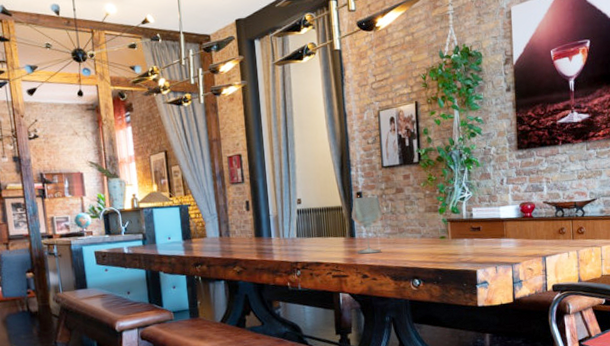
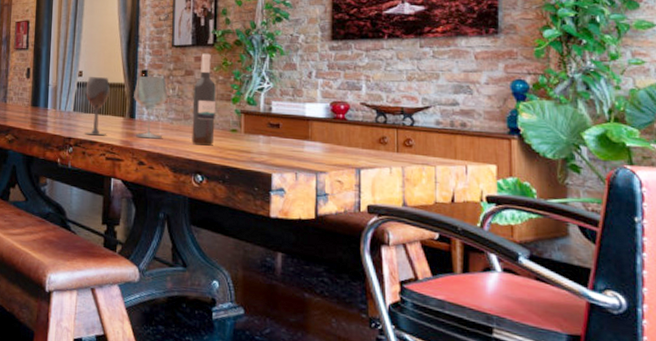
wine glass: none [305,202,330,258] -> present [85,77,110,136]
wine bottle: none [405,171,427,254] -> present [192,53,216,146]

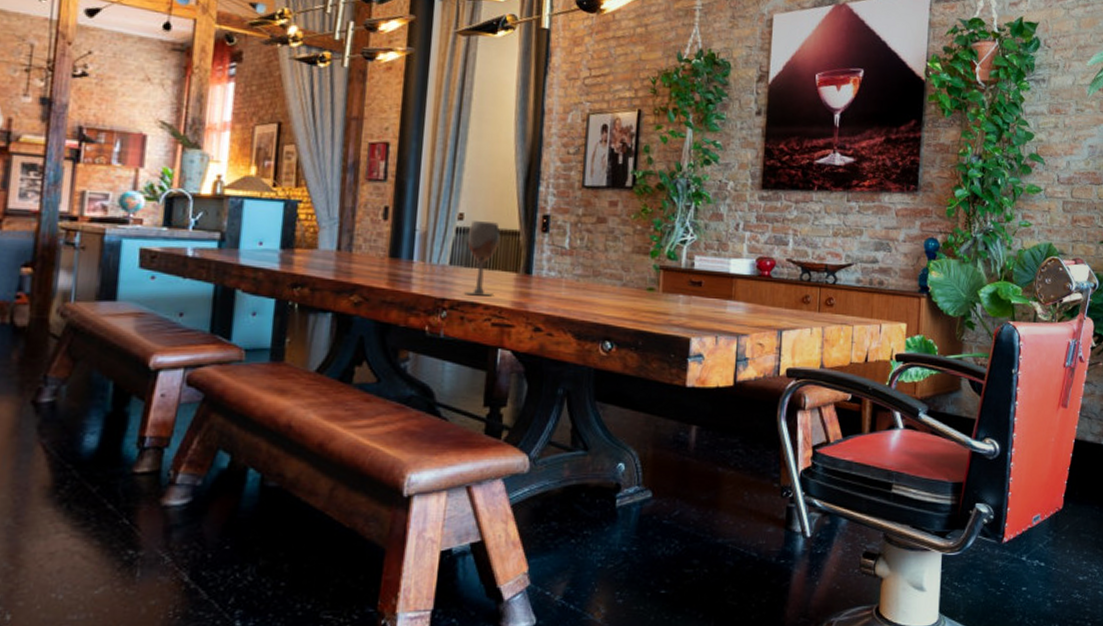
wine glass: present [134,76,168,139] -> none [531,222,575,300]
wine bottle: present [192,53,216,146] -> none [601,197,632,307]

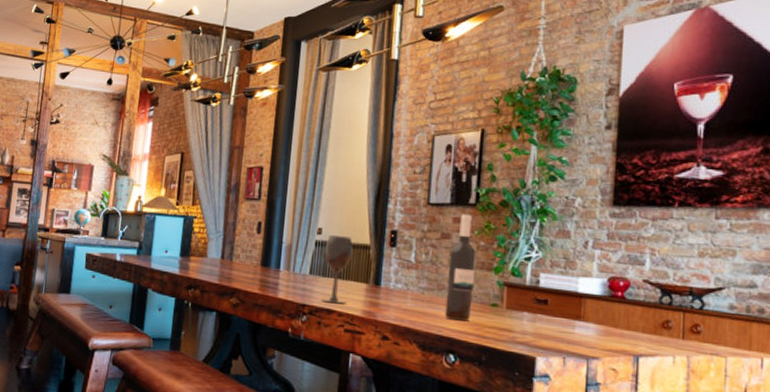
wine bottle: none [601,197,632,307] -> present [445,214,476,322]

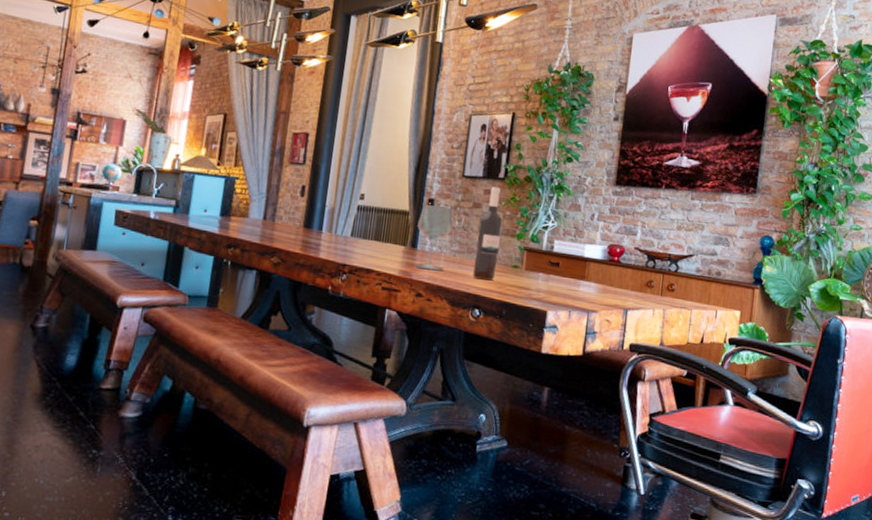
wine glass: present [322,235,353,305] -> none [361,201,393,265]
wine glass: none [379,237,420,311] -> present [415,205,454,271]

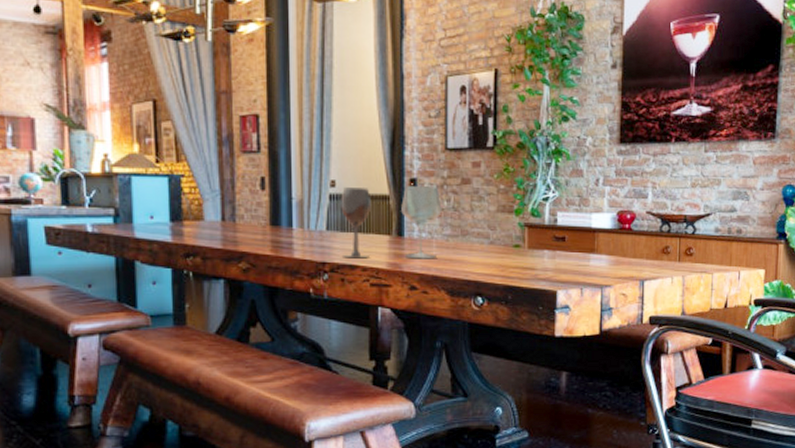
wine glass: none [361,201,393,265] -> present [340,187,372,259]
wine bottle: present [473,186,502,281] -> none [471,158,496,264]

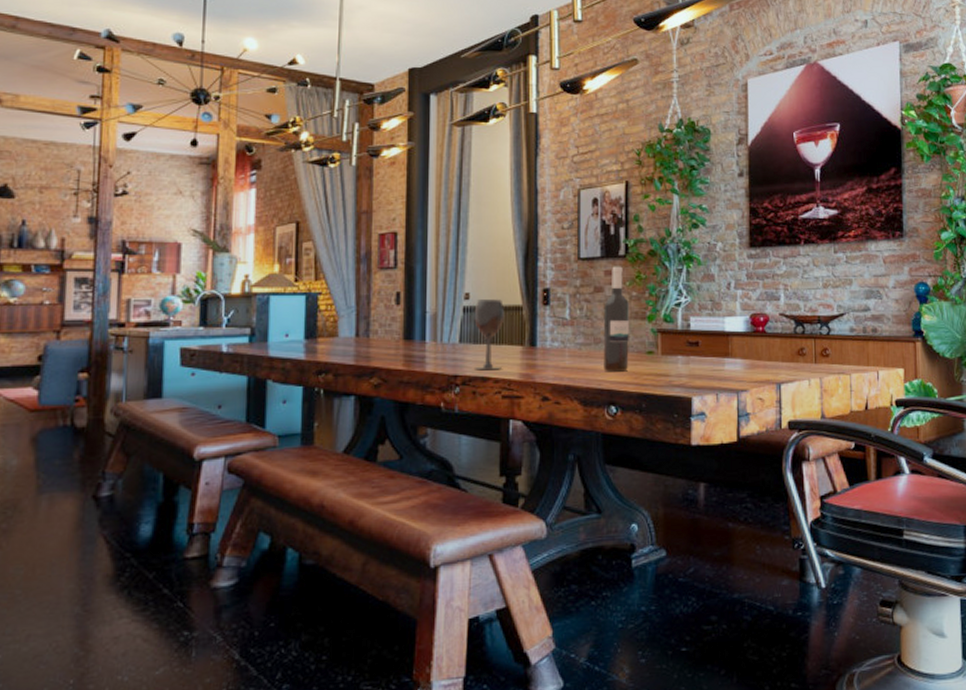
wine glass: present [401,186,442,259] -> none [534,296,575,369]
wine bottle: none [471,158,496,264] -> present [603,266,629,372]

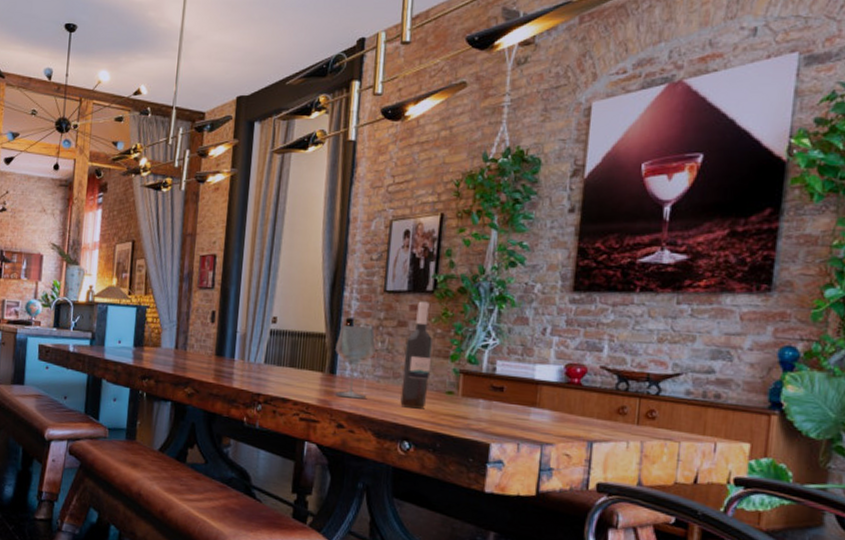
wine glass: present [474,299,505,371] -> none [277,324,309,393]
wine glass: none [534,296,575,369] -> present [335,325,376,399]

